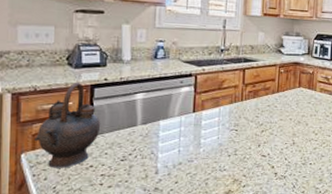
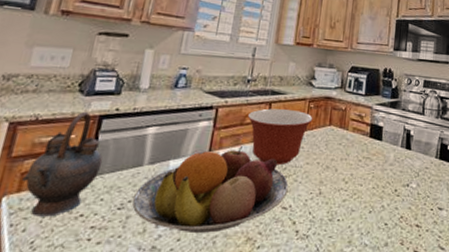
fruit bowl: none [133,107,266,177] -> present [132,146,289,233]
mixing bowl: none [224,74,284,122] -> present [247,108,313,166]

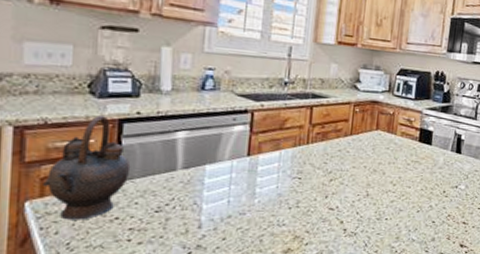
fruit bowl: present [132,146,289,233] -> none [170,151,335,232]
mixing bowl: present [247,108,313,166] -> none [286,112,359,169]

